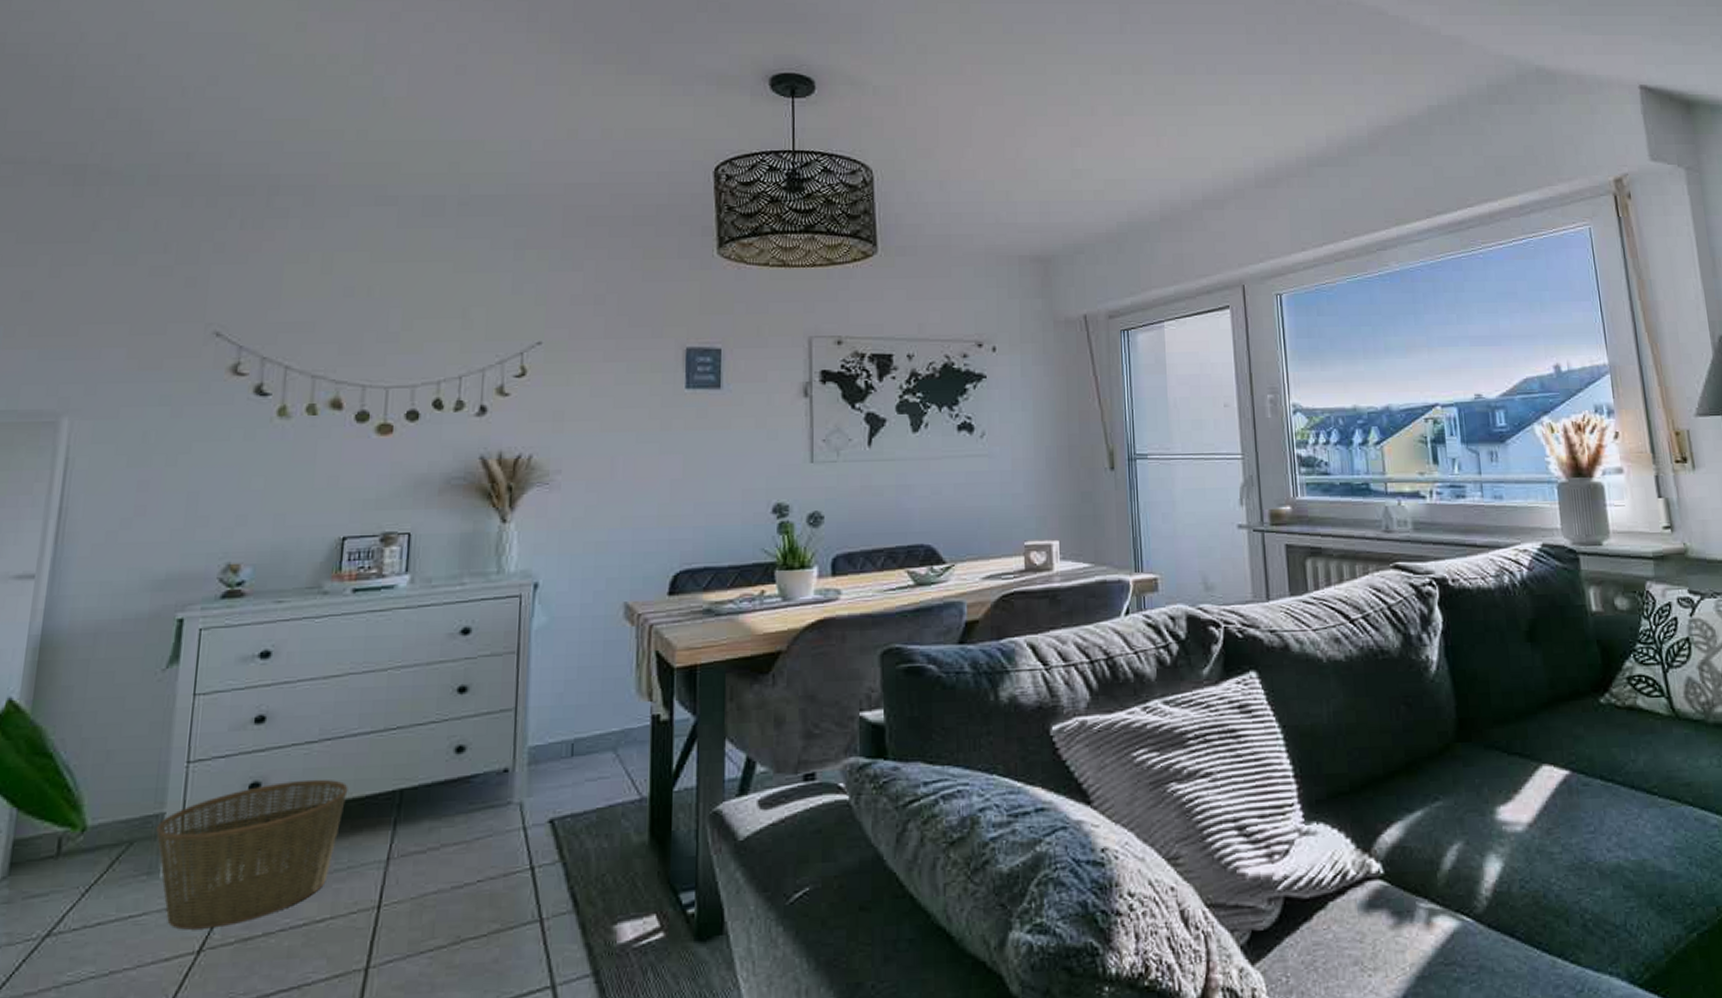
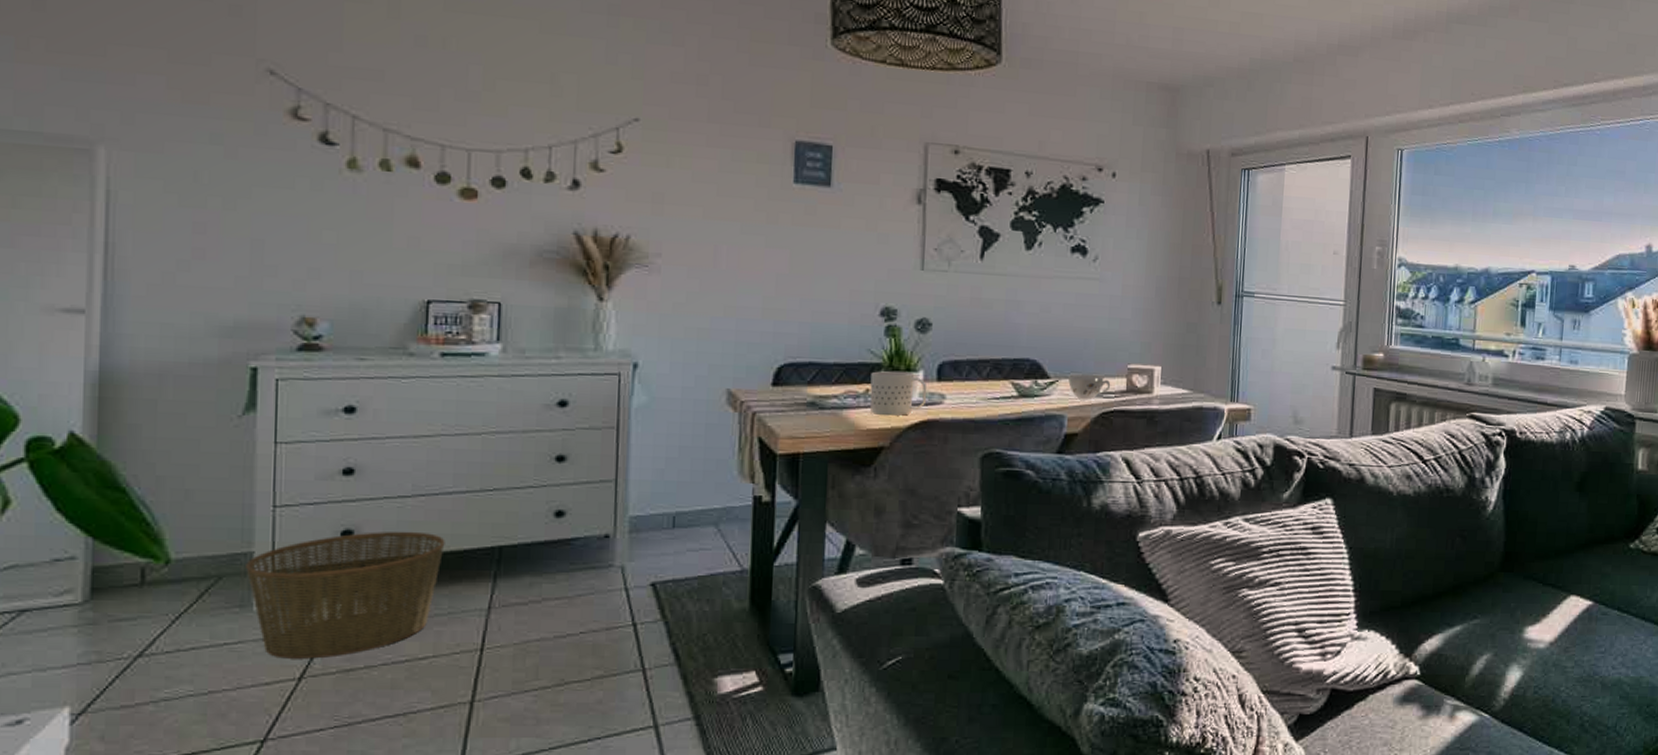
mug: none [765,568,822,618] -> present [869,370,928,417]
teacup: none [965,556,1009,584] -> present [1068,375,1111,401]

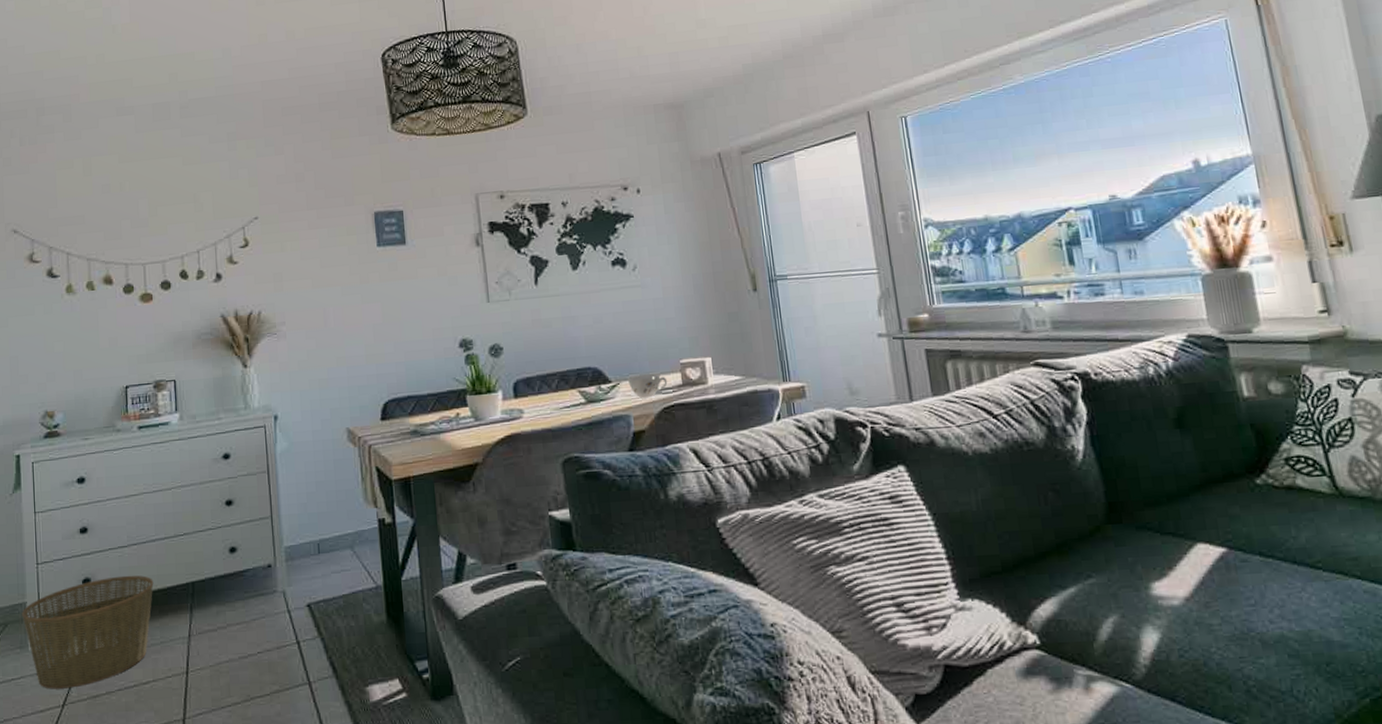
mug: present [869,370,928,417] -> none [459,393,508,436]

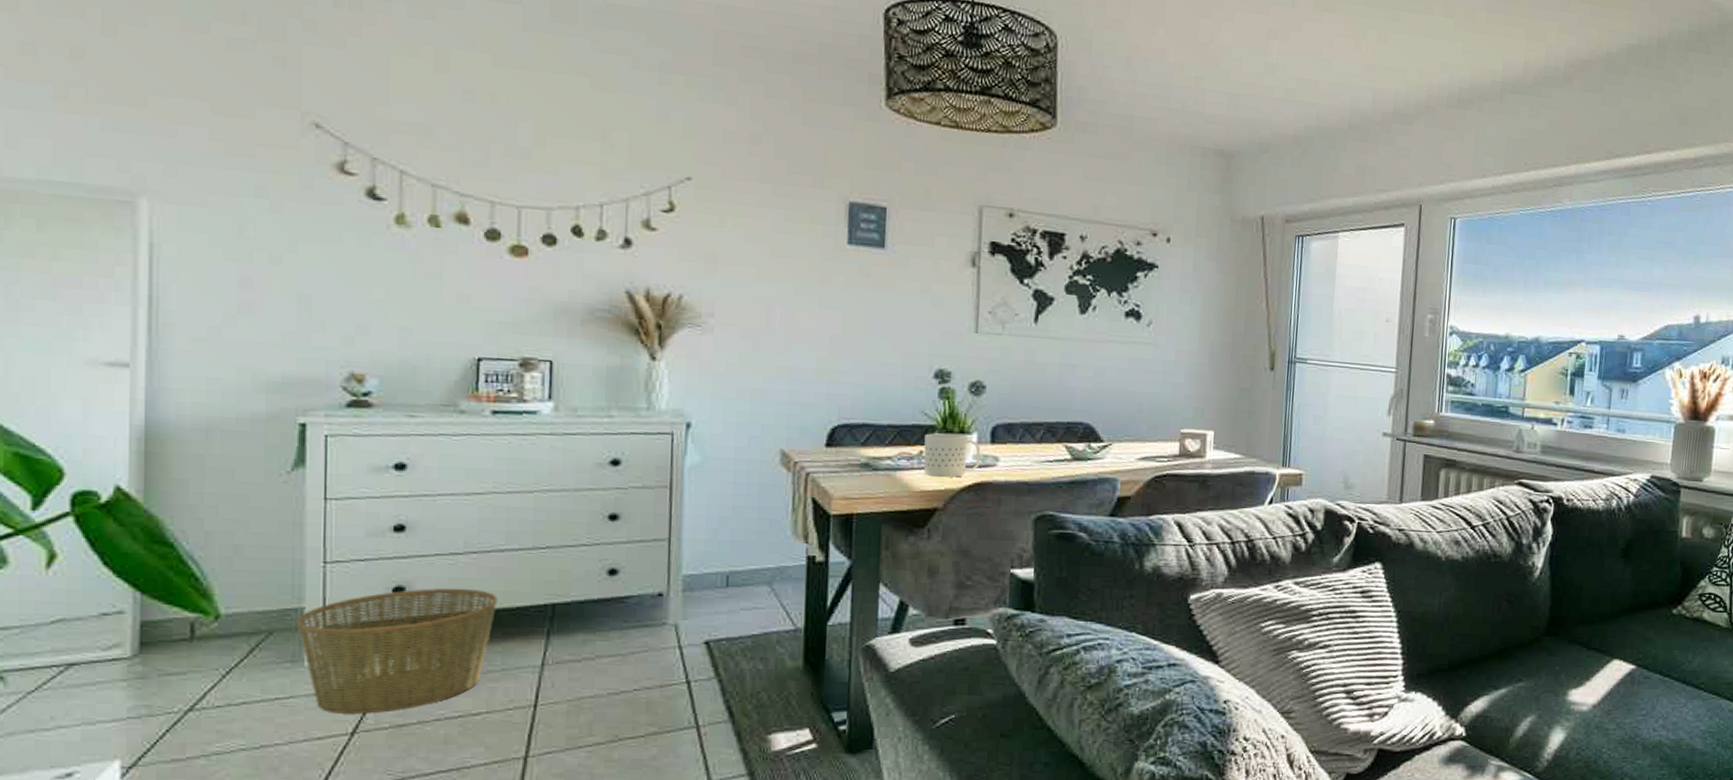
mug: none [459,393,508,436] -> present [923,432,981,478]
teacup: present [628,374,668,399] -> none [1121,438,1164,464]

